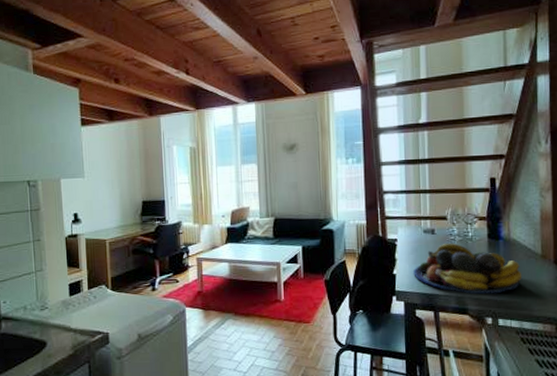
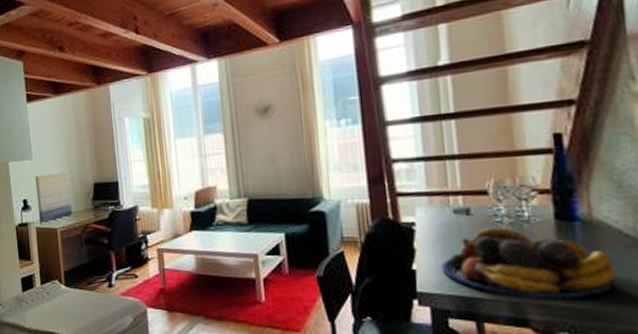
wall art: none [86,190,121,237] -> present [35,172,73,225]

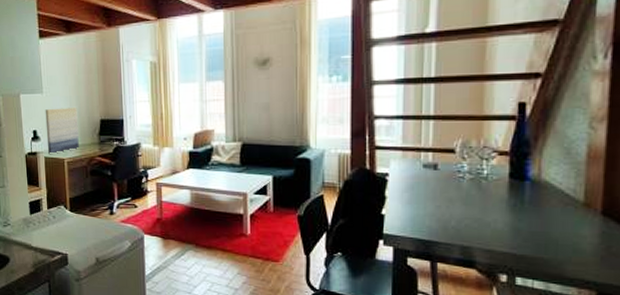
fruit bowl: present [441,227,617,300] -> none [407,182,554,247]

